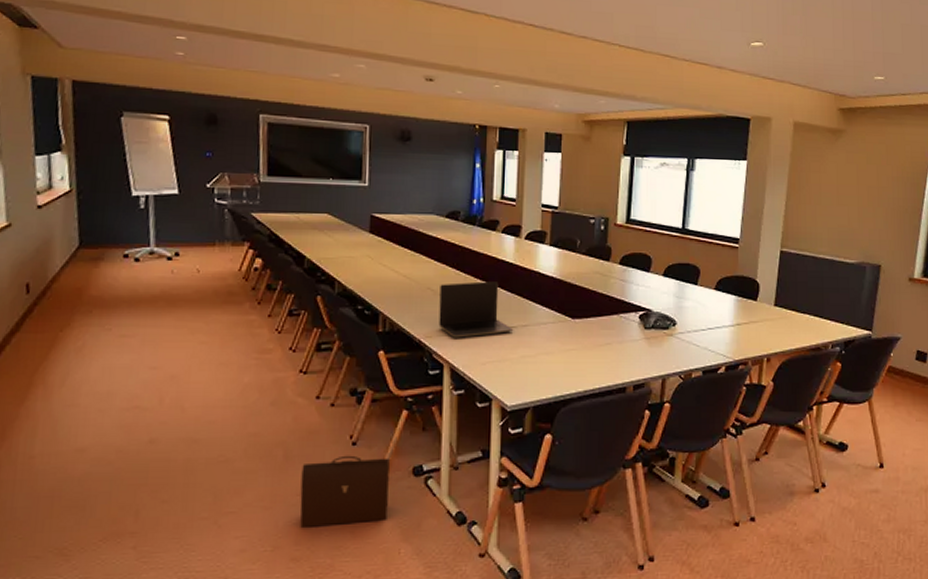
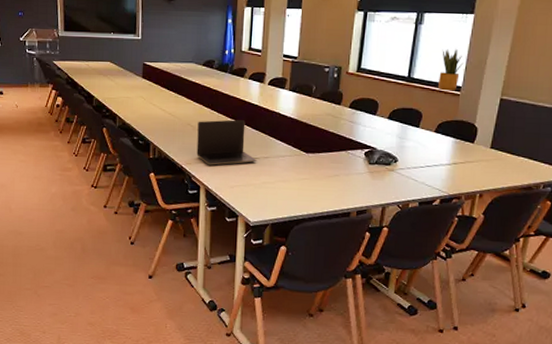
briefcase: present [300,455,391,529] -> none [94,251,159,303]
planter: none [715,197,739,244] -> present [438,48,463,91]

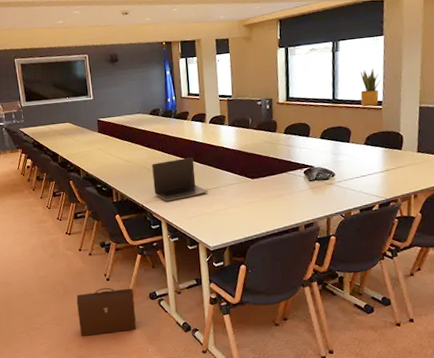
briefcase: none [94,251,159,303] -> present [76,287,136,337]

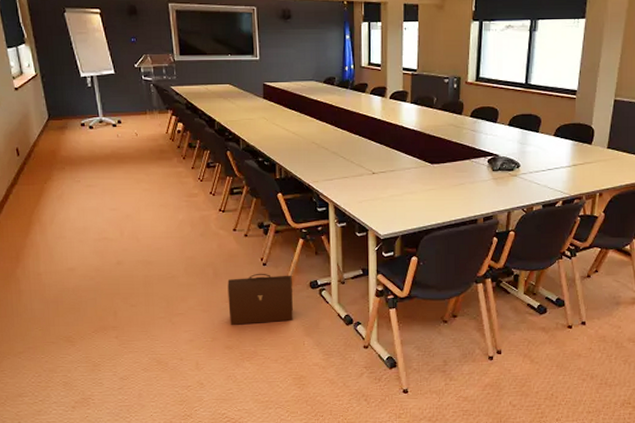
laptop computer: present [152,157,209,201] -> none [322,135,384,182]
planter: present [359,68,381,107] -> none [555,53,577,95]

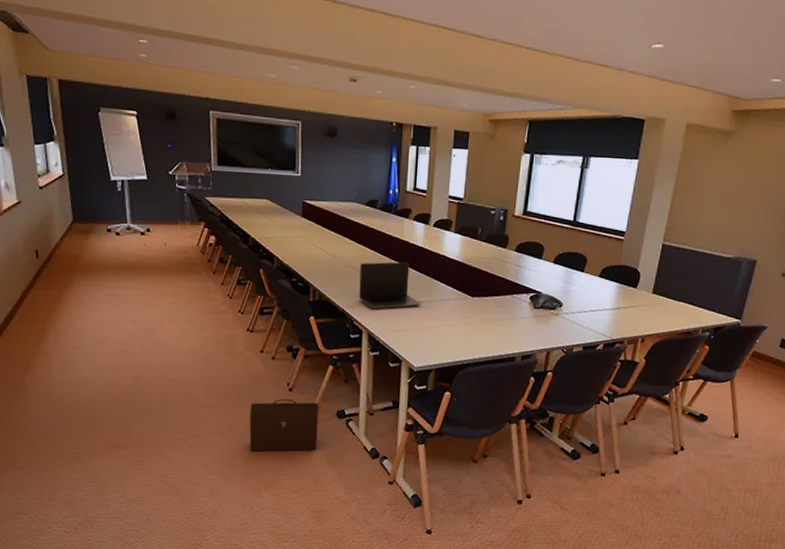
laptop computer: none [322,135,384,182] -> present [359,262,422,309]

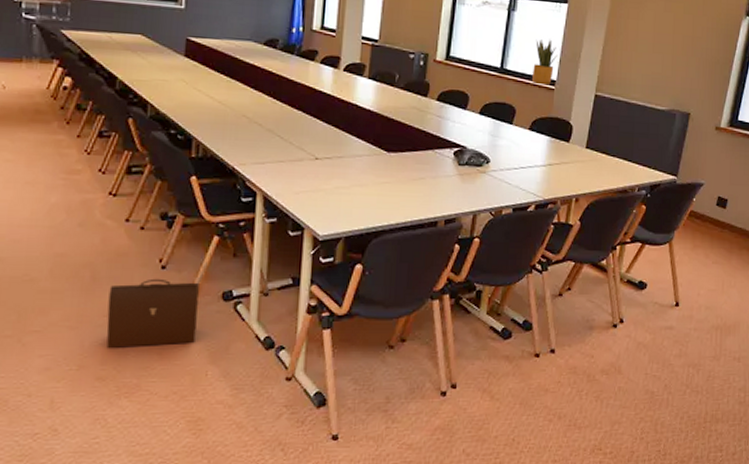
laptop computer: present [359,262,422,309] -> none [253,111,329,167]
planter: none [603,193,627,236] -> present [532,39,557,85]

